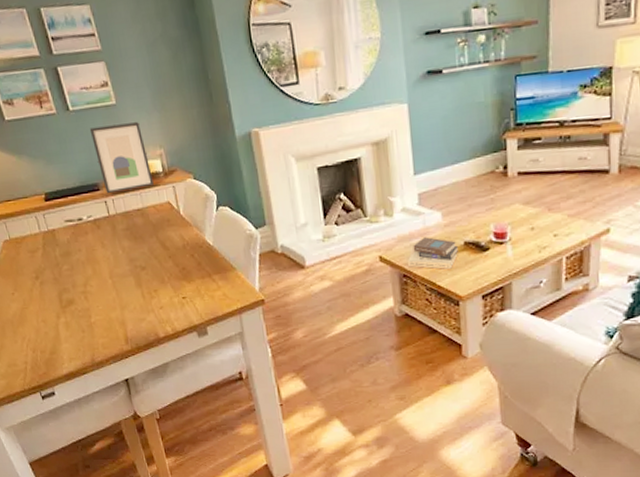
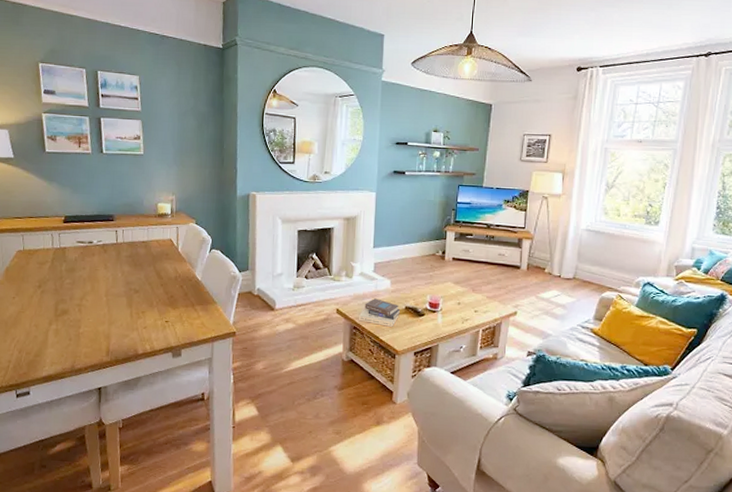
picture frame: present [89,121,154,194] -> none [116,169,161,225]

